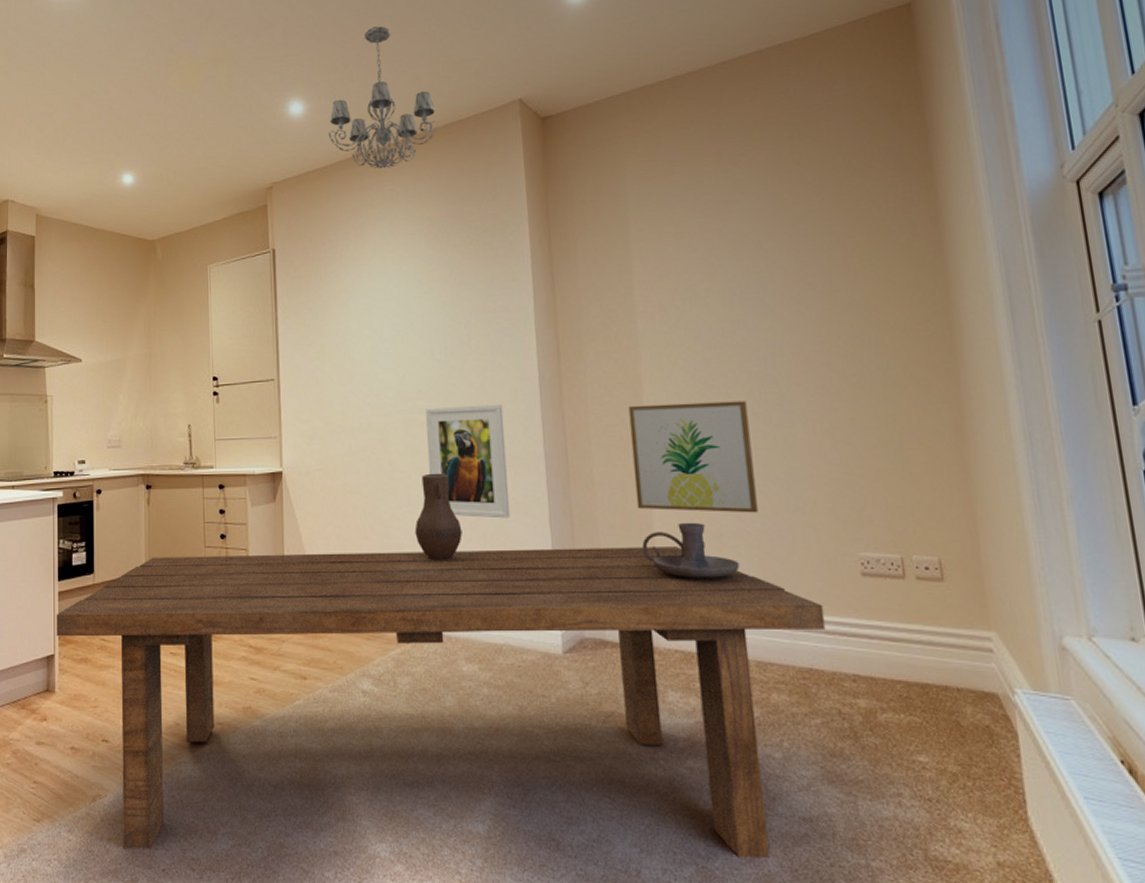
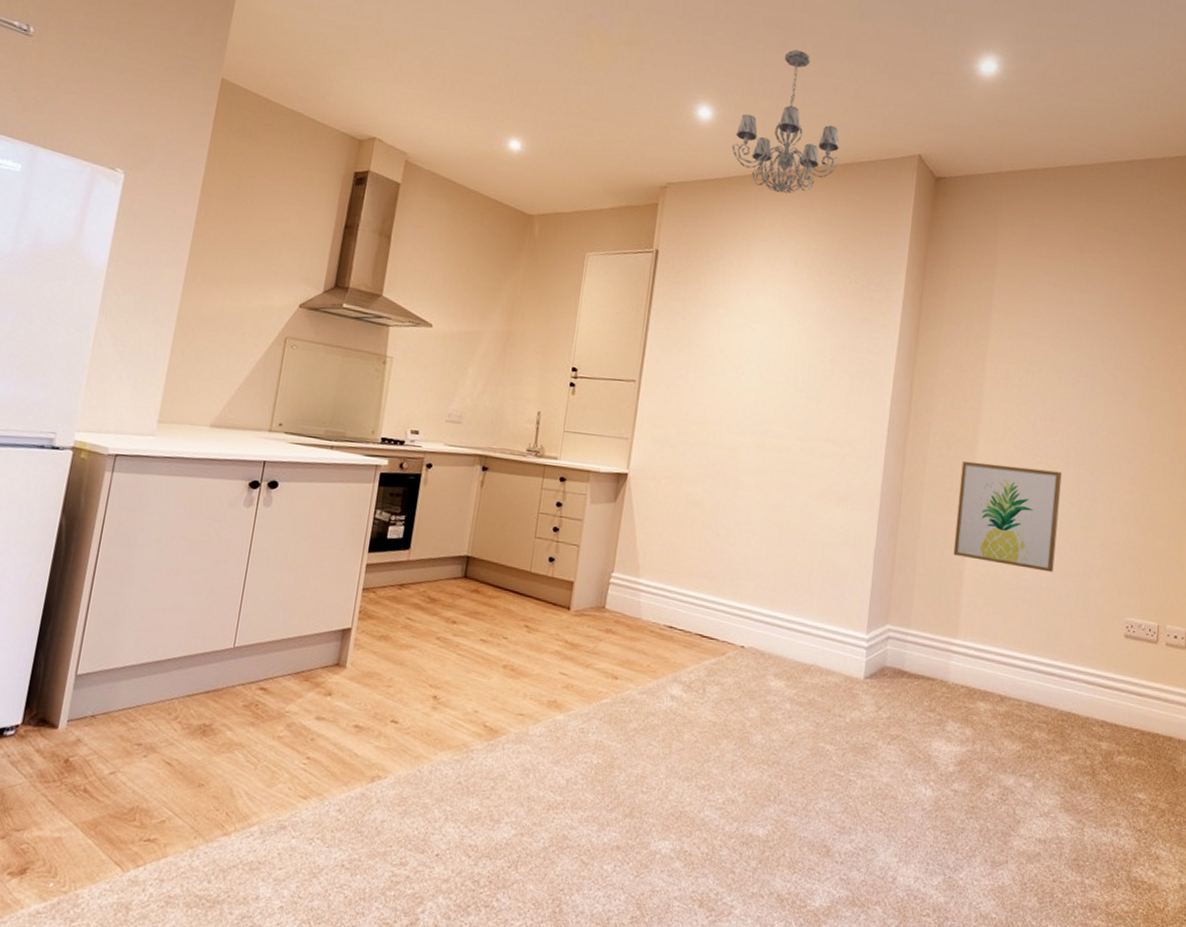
dining table: present [56,546,826,859] -> none [356,540,1090,873]
vase: present [414,473,462,560] -> none [748,496,793,581]
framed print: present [426,404,511,519] -> none [772,434,852,549]
candle holder: present [642,522,740,578] -> none [950,572,1029,626]

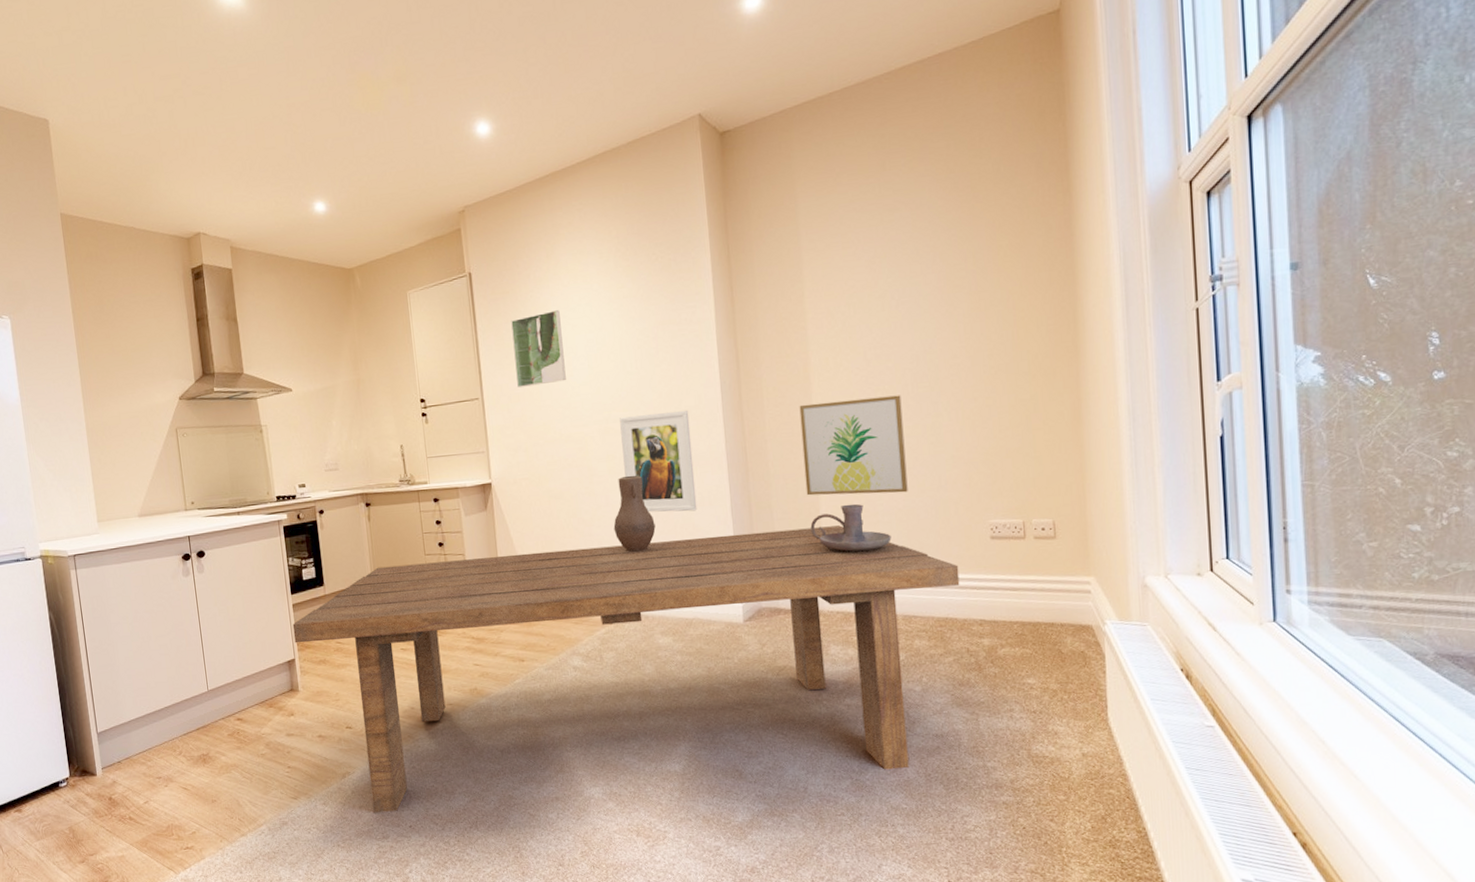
dining table: none [356,540,1090,873] -> present [292,525,960,814]
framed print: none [680,307,741,383] -> present [511,310,566,387]
chandelier: present [732,50,840,194] -> none [516,39,621,189]
vase: none [748,496,793,581] -> present [613,475,656,552]
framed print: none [772,434,852,549] -> present [620,410,698,513]
candle holder: none [950,572,1029,626] -> present [810,503,892,552]

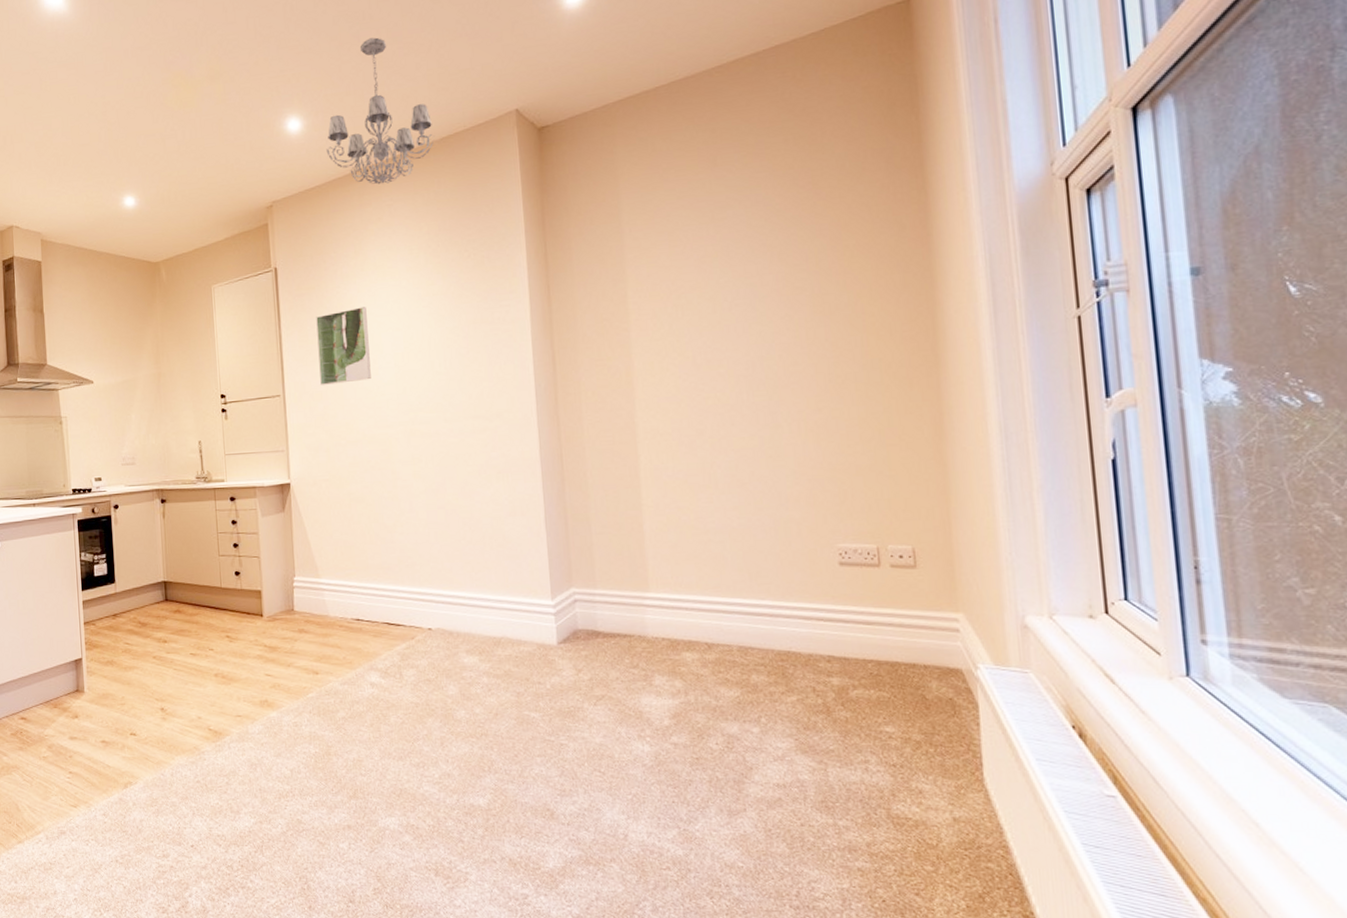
dining table: present [292,525,960,814] -> none [81,543,804,829]
chandelier: none [516,39,621,189] -> present [326,37,434,185]
vase: present [613,475,656,552] -> none [417,480,463,562]
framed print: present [620,410,698,513] -> none [426,413,508,522]
wall art: present [799,395,908,496] -> none [621,403,743,510]
candle holder: present [810,503,892,552] -> none [632,520,725,572]

